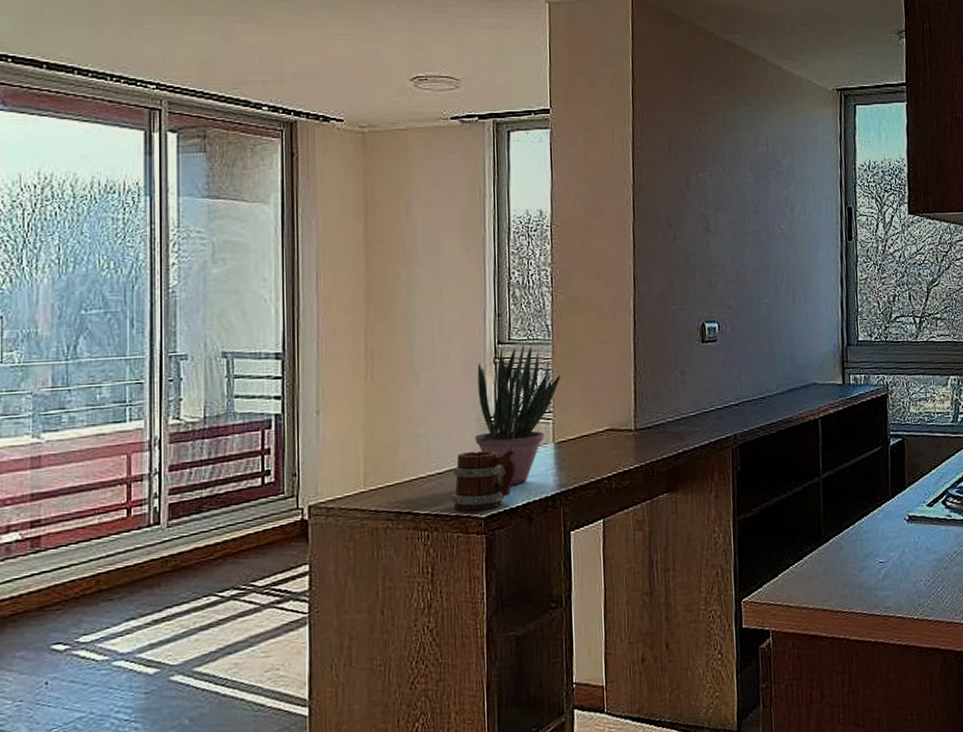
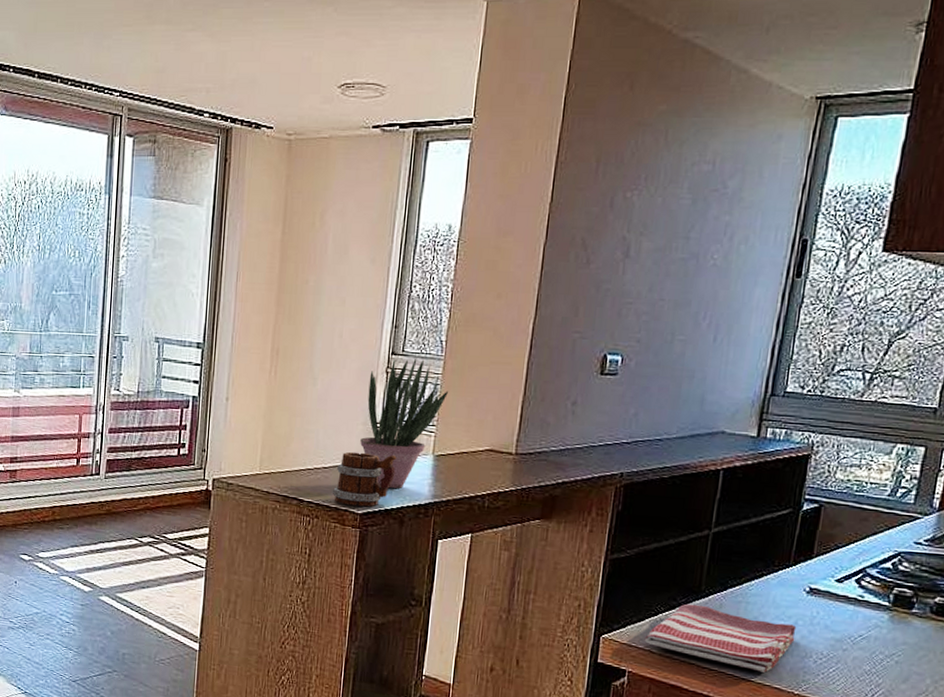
dish towel: none [781,550,906,605] -> present [644,603,797,673]

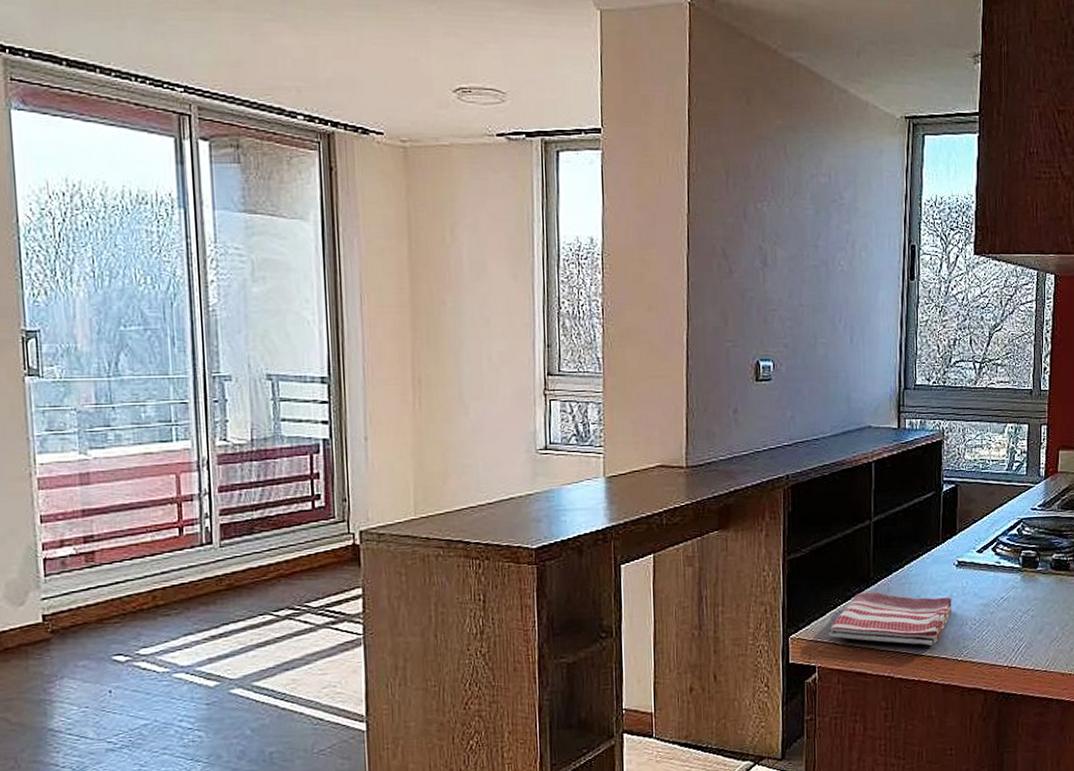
mug: present [332,451,397,507] -> none [501,481,567,541]
potted plant: present [360,358,448,489] -> none [525,377,611,518]

